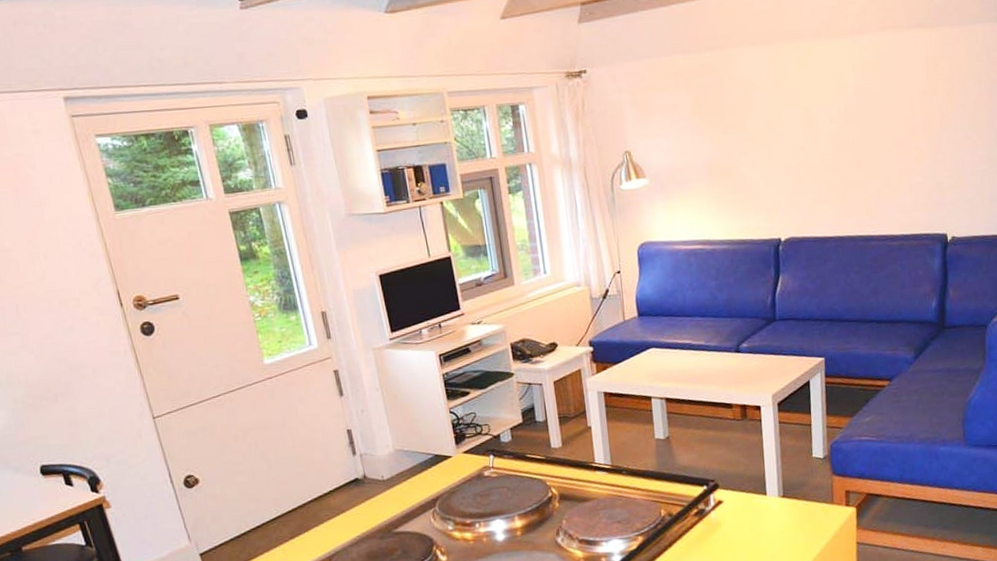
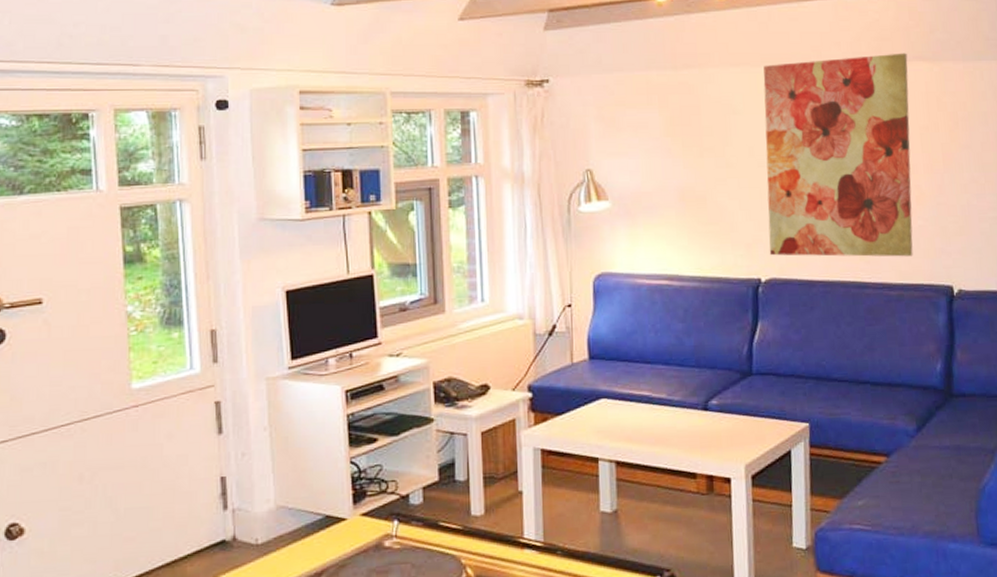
wall art: none [778,21,913,218] -> present [763,53,913,257]

